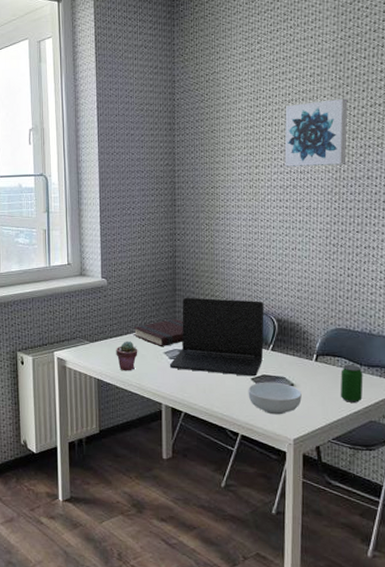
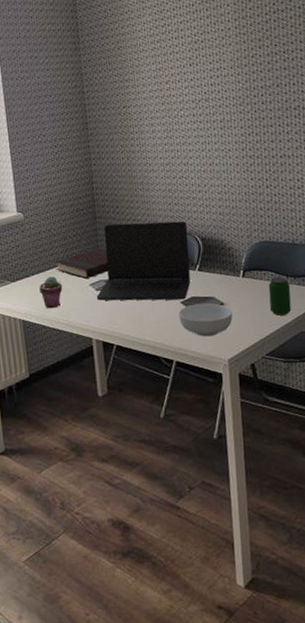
wall art: present [284,98,348,167] -> none [191,6,255,80]

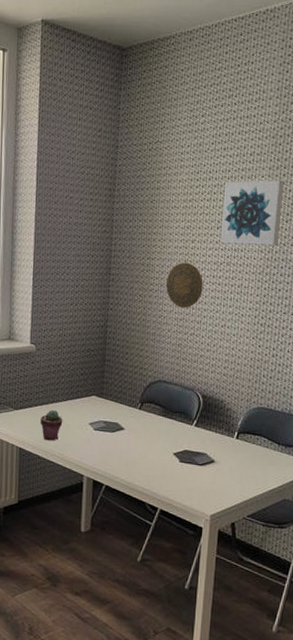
book: present [55,247,108,280] -> none [59,389,110,418]
laptop: present [96,221,191,301] -> none [93,368,191,452]
decorative plate: none [146,104,185,152] -> present [166,262,203,308]
cereal bowl: present [178,302,233,337] -> none [169,457,221,491]
wall art: none [191,6,255,80] -> present [220,180,285,246]
beverage can: present [268,277,292,316] -> none [257,444,281,481]

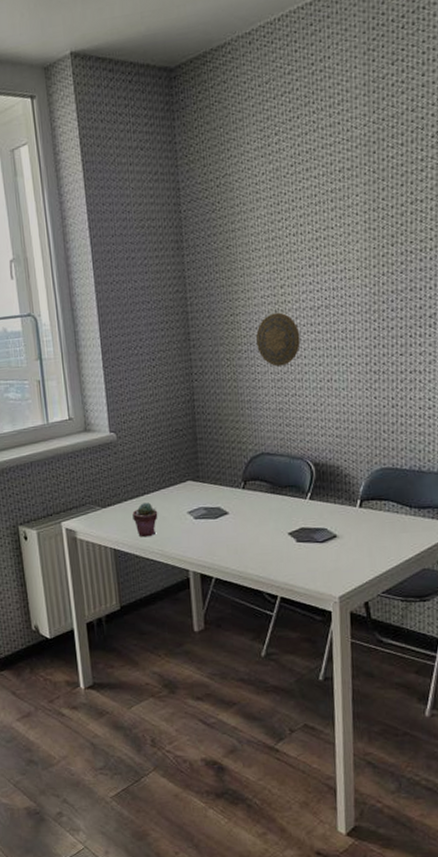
wall art: present [220,180,285,246] -> none [312,196,386,284]

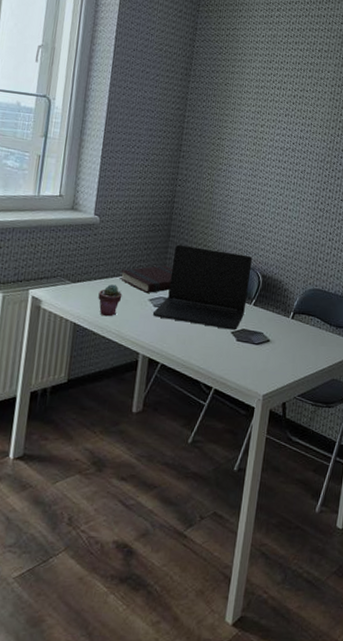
book: none [150,472,209,507] -> present [119,265,173,294]
laptop: none [194,444,301,531] -> present [152,244,253,330]
decorative plate: present [256,312,301,367] -> none [234,145,270,189]

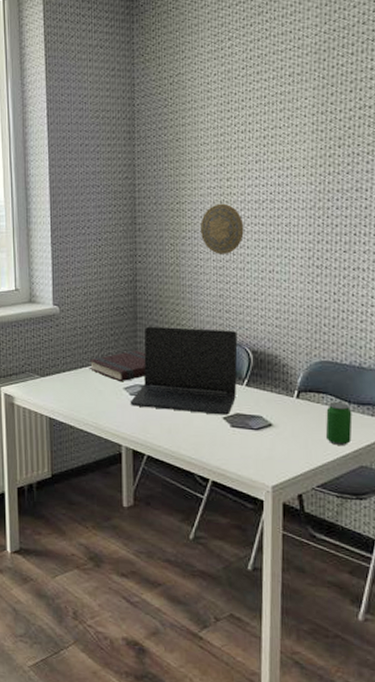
potted succulent: present [98,284,122,317] -> none [70,375,95,409]
decorative plate: none [234,145,270,189] -> present [201,203,244,254]
beverage can: none [309,324,332,361] -> present [325,402,353,445]

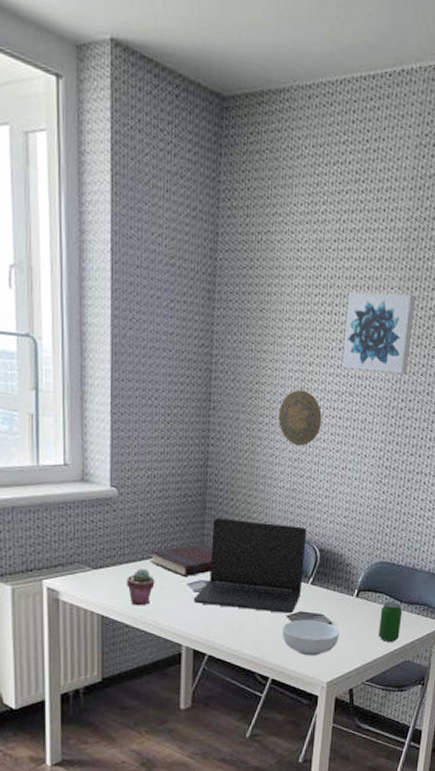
potted succulent: none [70,375,95,409] -> present [127,569,155,606]
cereal bowl: none [219,421,281,459] -> present [282,619,339,656]
wall art: none [260,100,333,179] -> present [342,292,416,374]

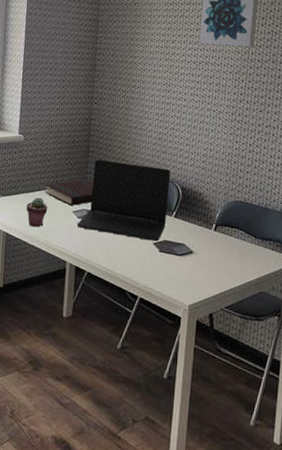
decorative plate: present [279,389,322,446] -> none [148,61,183,104]
cereal bowl: present [282,619,339,656] -> none [149,247,200,281]
beverage can: present [377,602,403,642] -> none [234,236,257,274]

